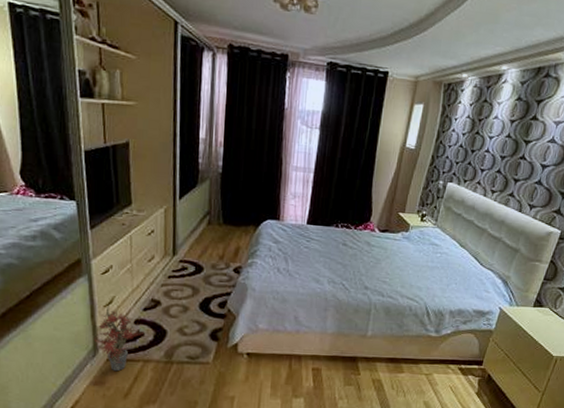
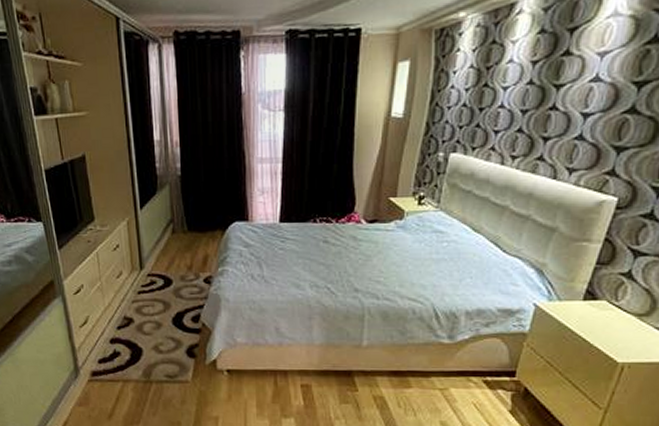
potted plant: present [94,303,143,372] -> none [74,323,120,392]

